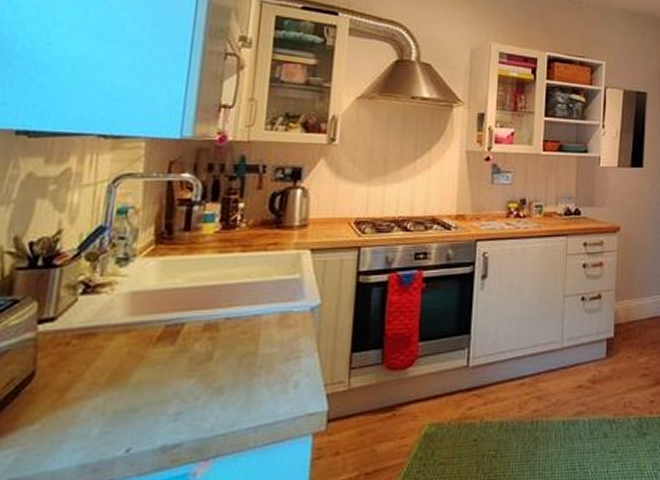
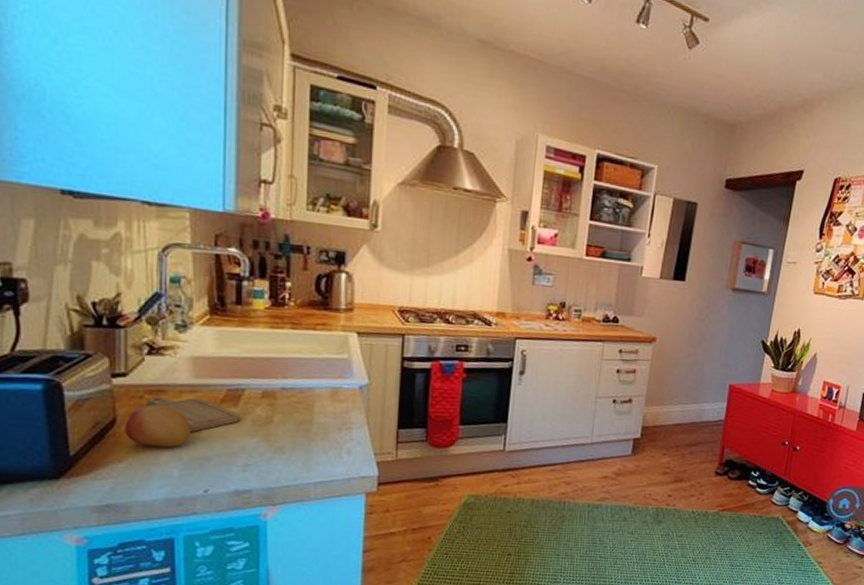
fruit: none [43,350,120,401] -> present [125,404,191,447]
chopping board: none [54,338,178,380] -> present [131,396,241,433]

